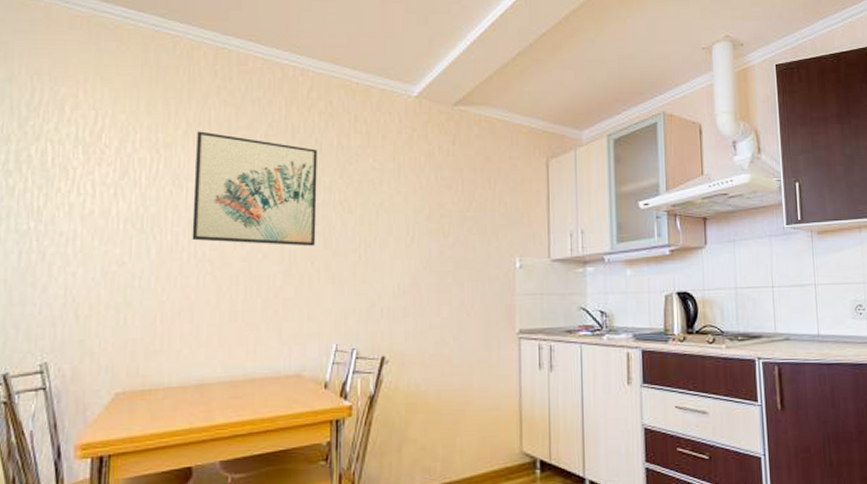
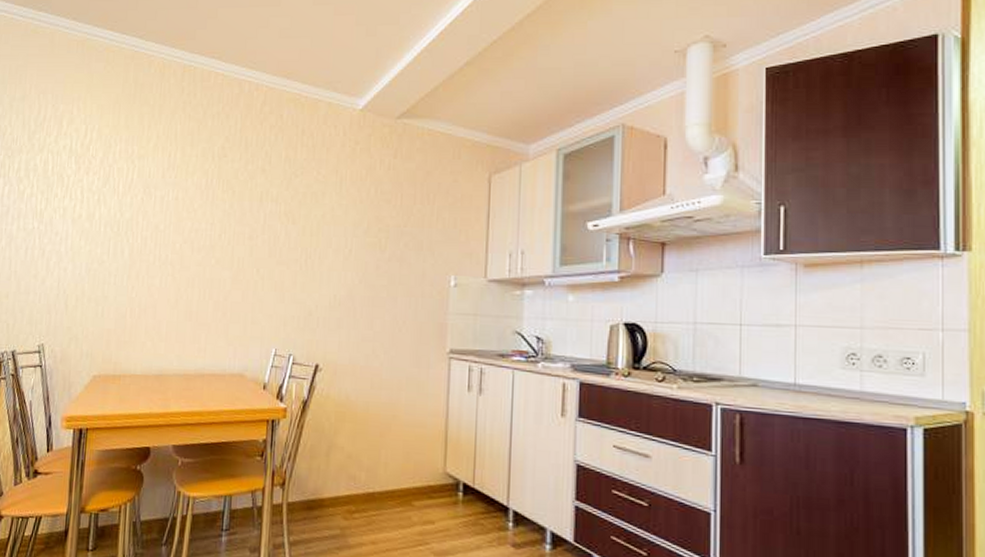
wall art: present [192,131,318,247] -> none [157,144,267,255]

